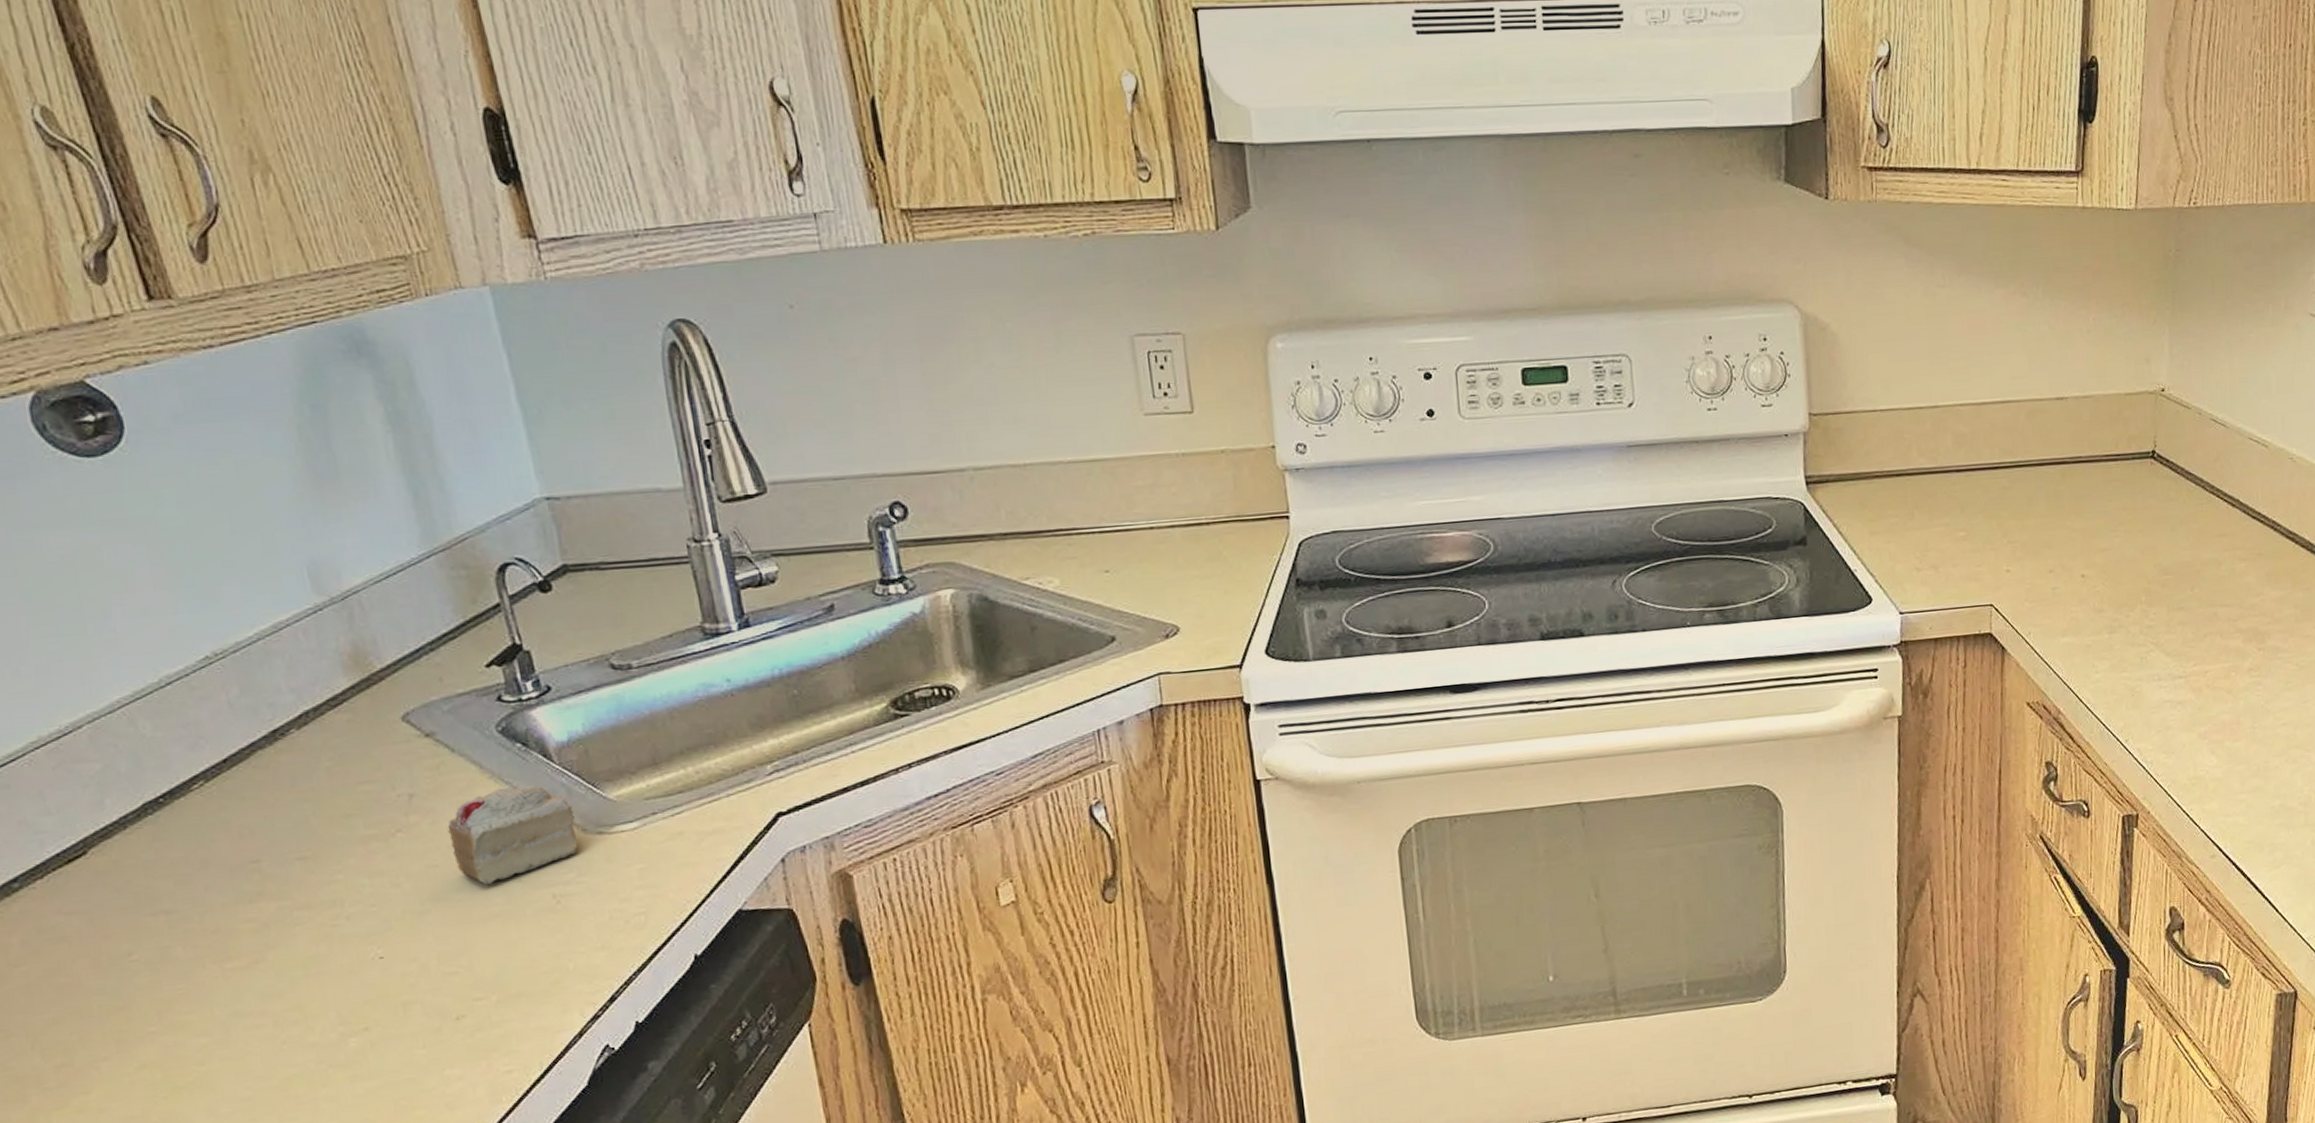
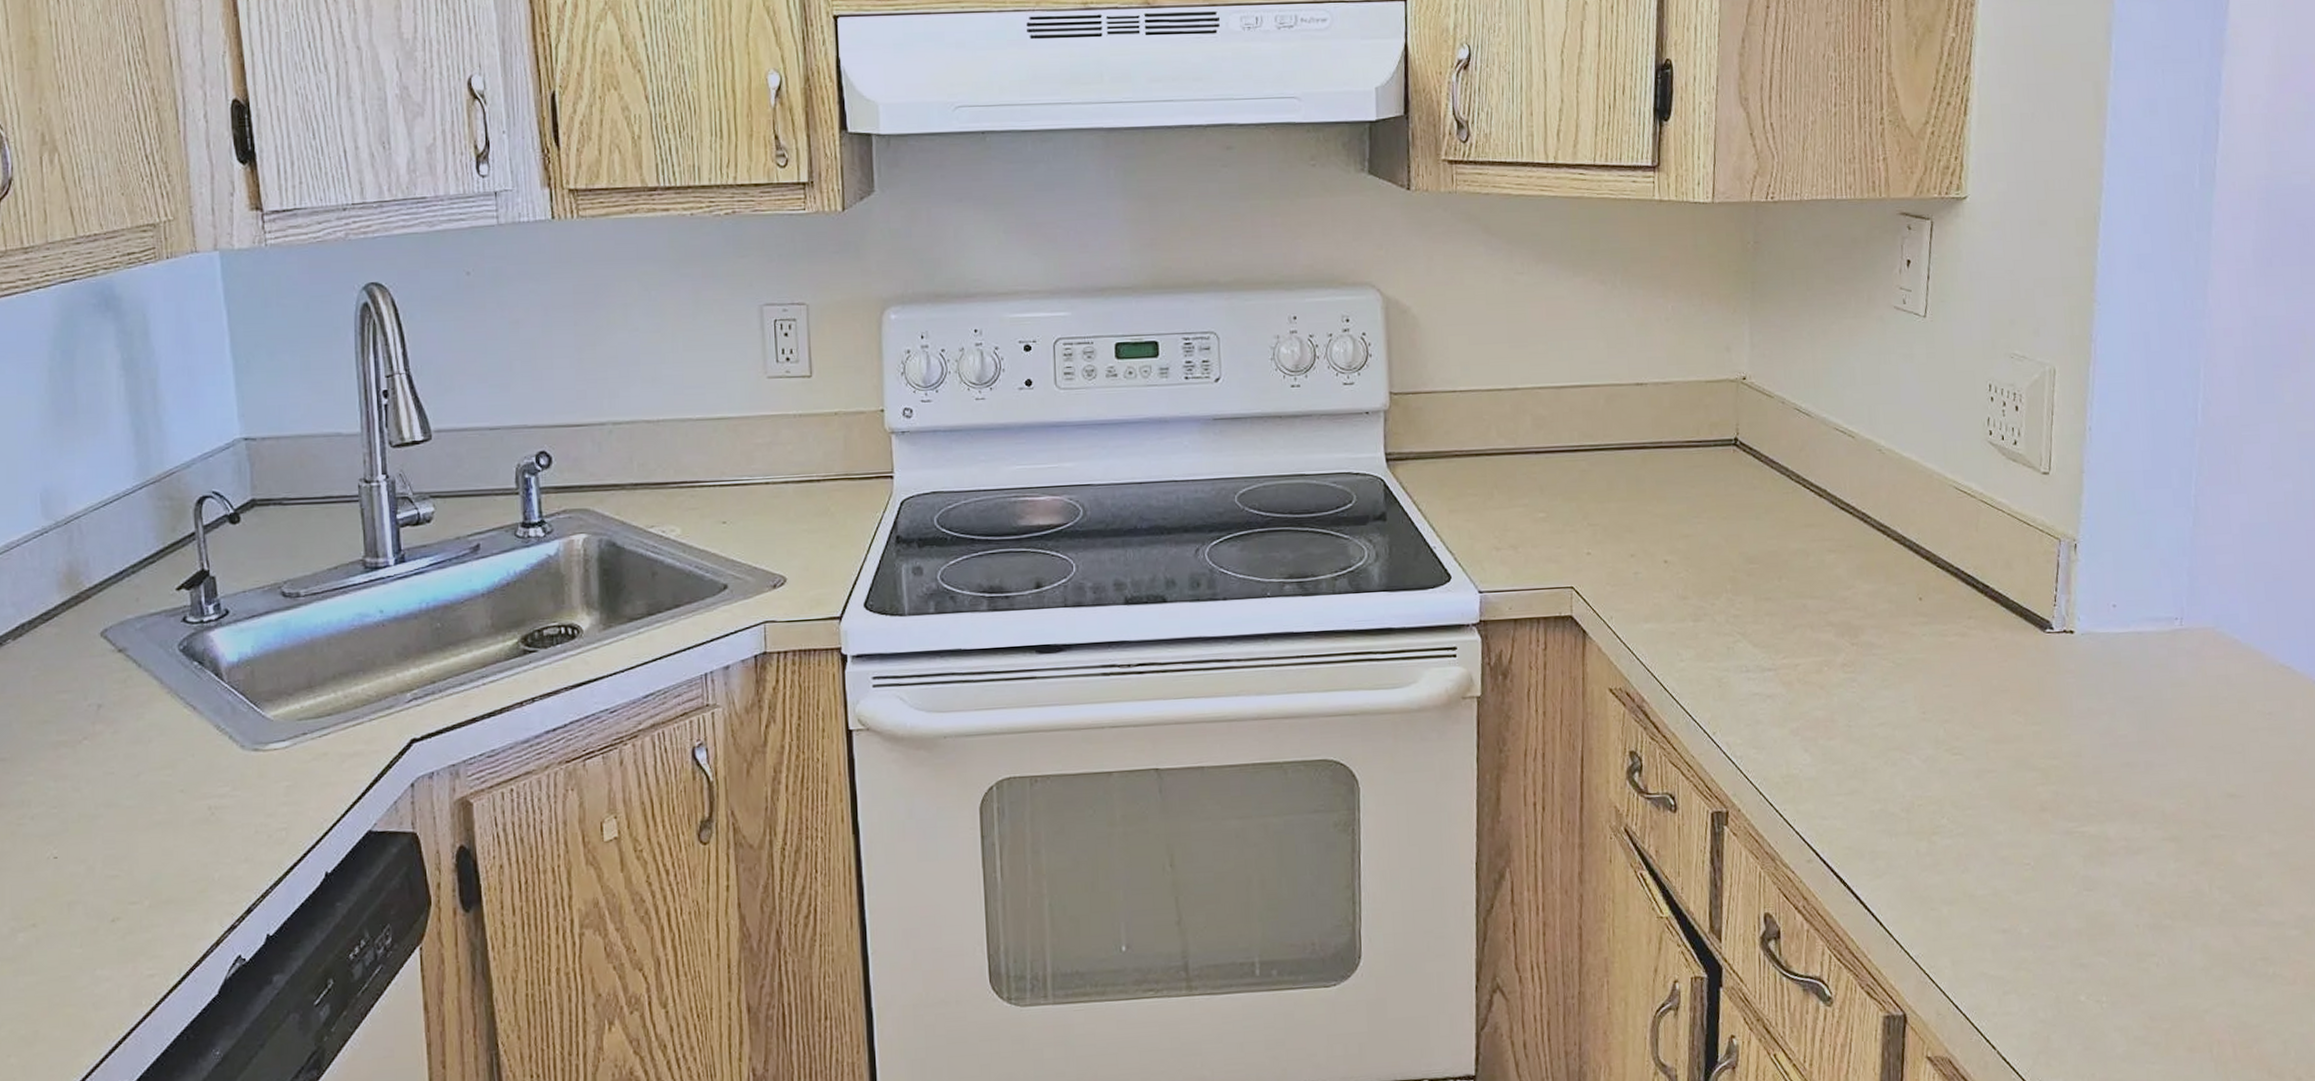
cake slice: present [448,785,578,885] -> none [127,701,236,793]

